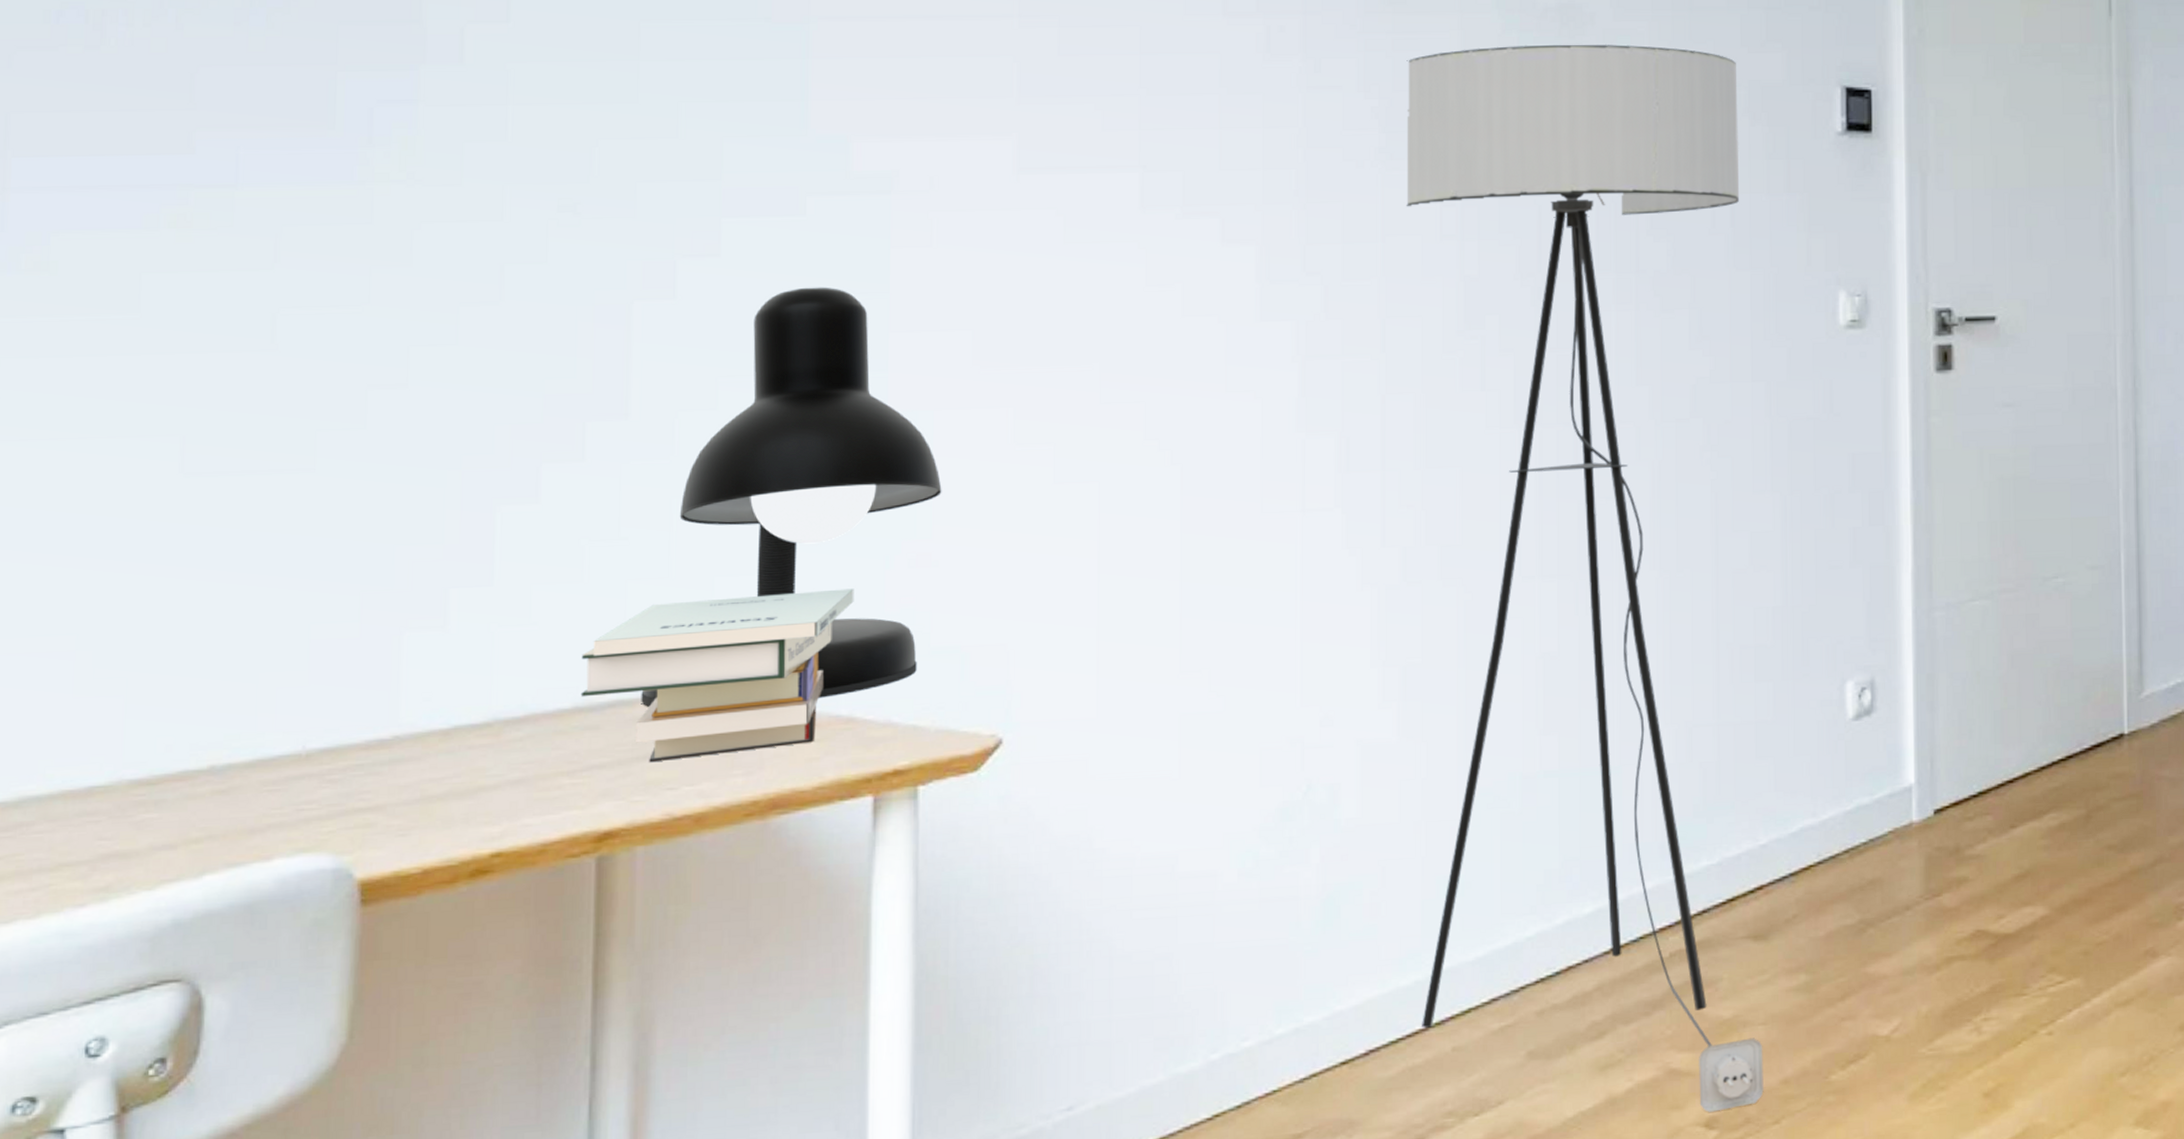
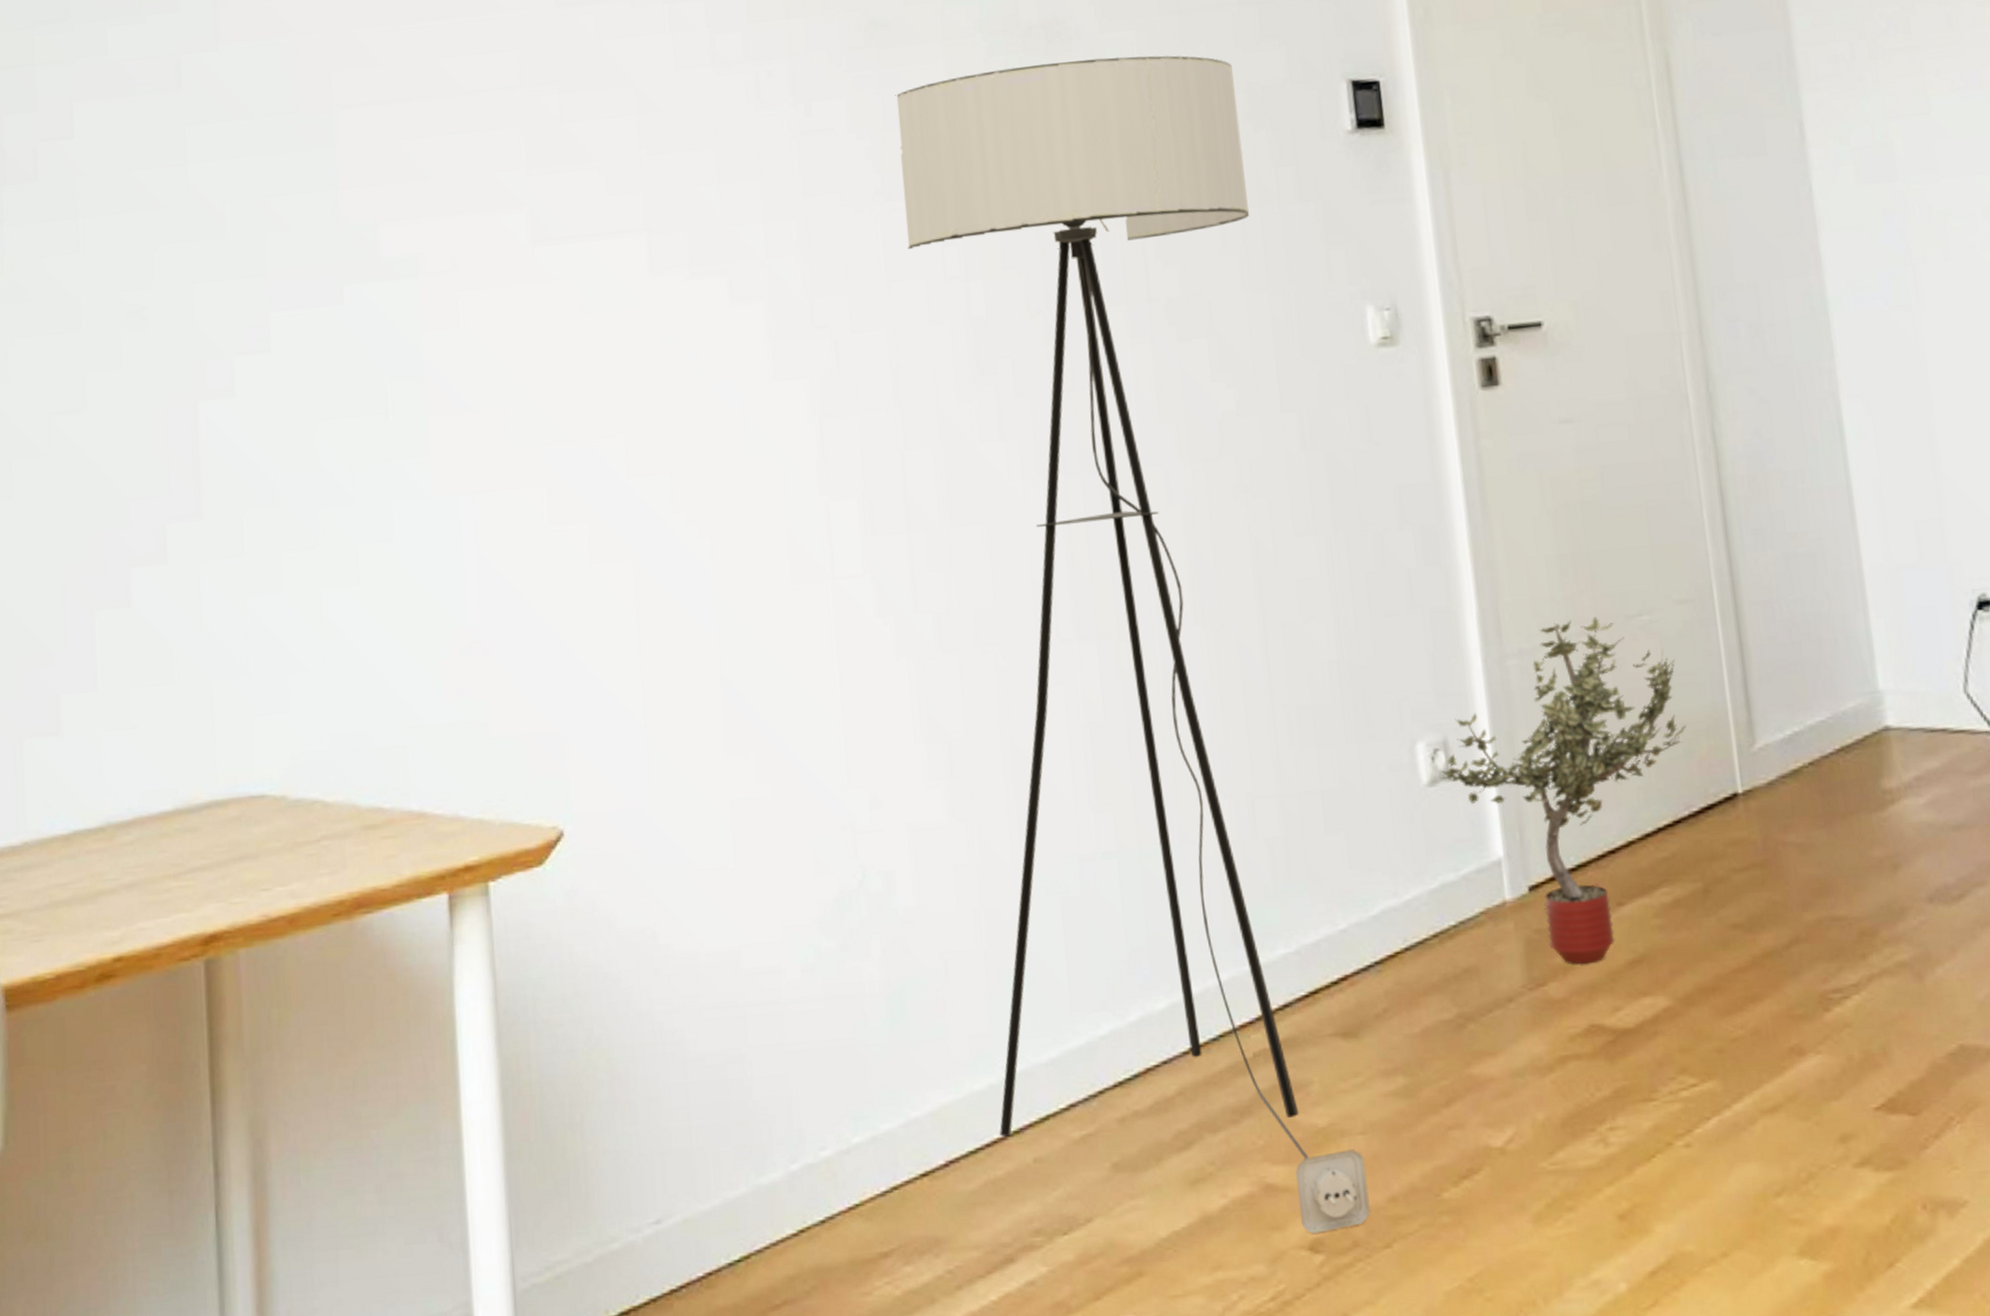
books: present [580,588,854,763] -> none [178,680,416,864]
desk lamp: present [641,287,942,707] -> none [232,375,488,807]
potted tree: none [1864,577,2085,879] -> present [1439,616,1686,965]

